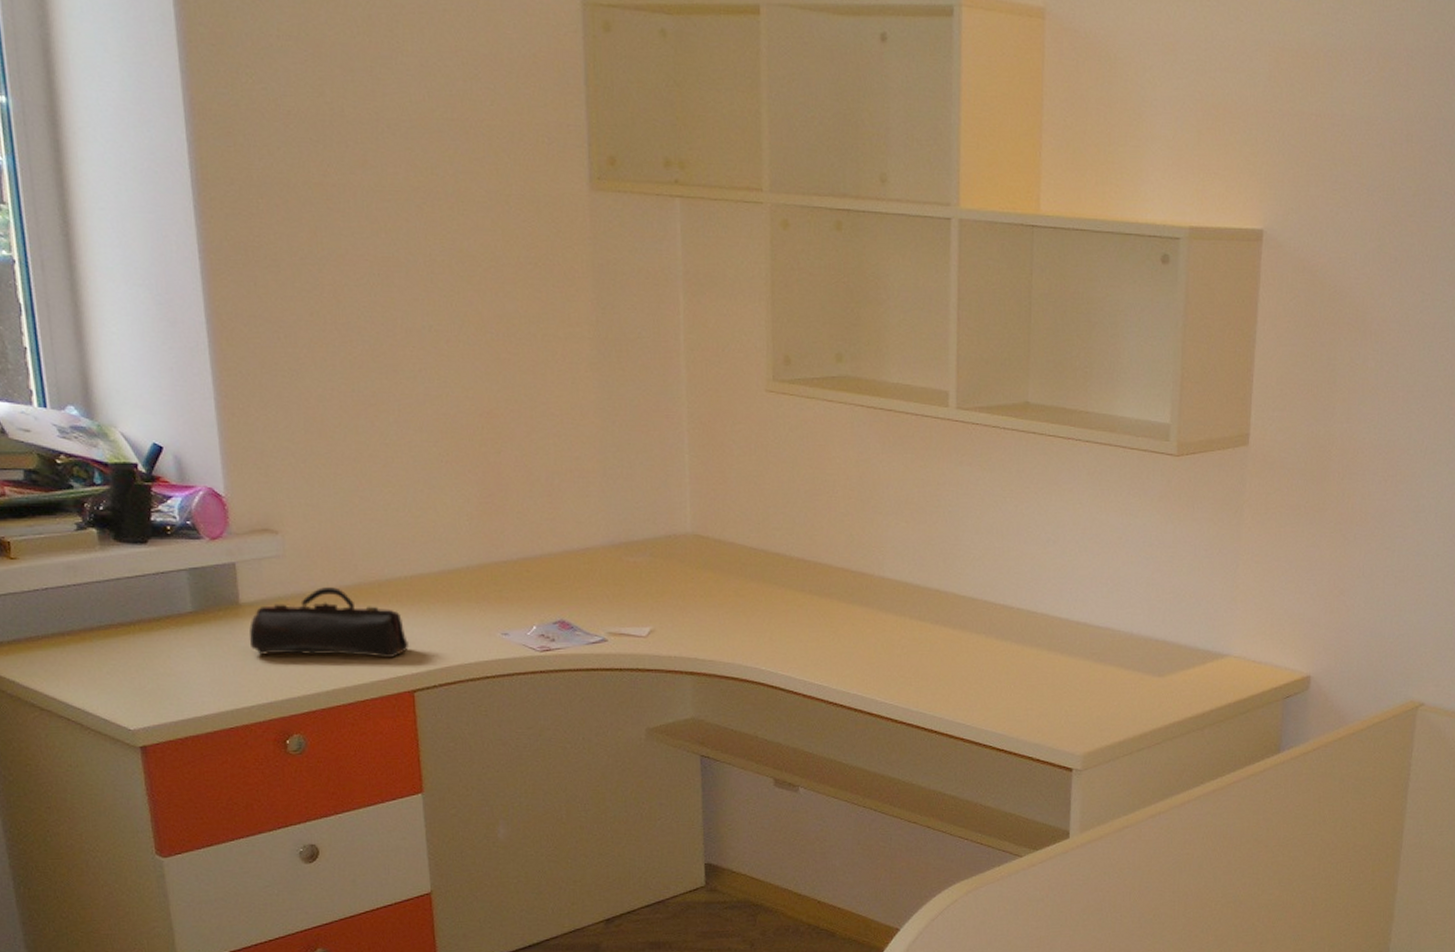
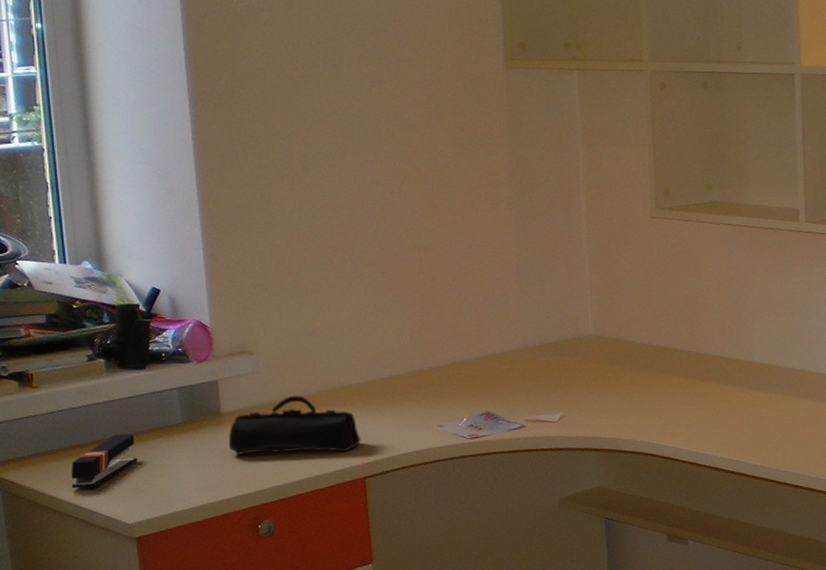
stapler: none [60,621,140,684] -> present [71,433,138,489]

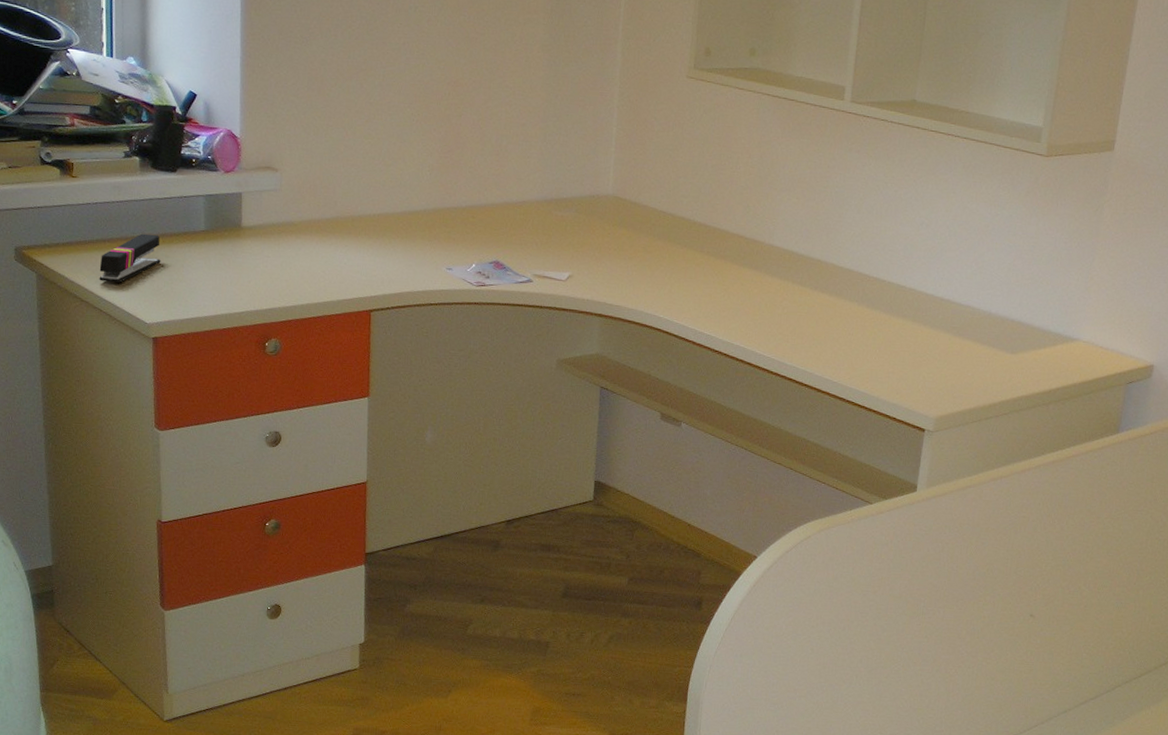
pencil case: present [228,396,361,455] -> none [245,218,371,281]

